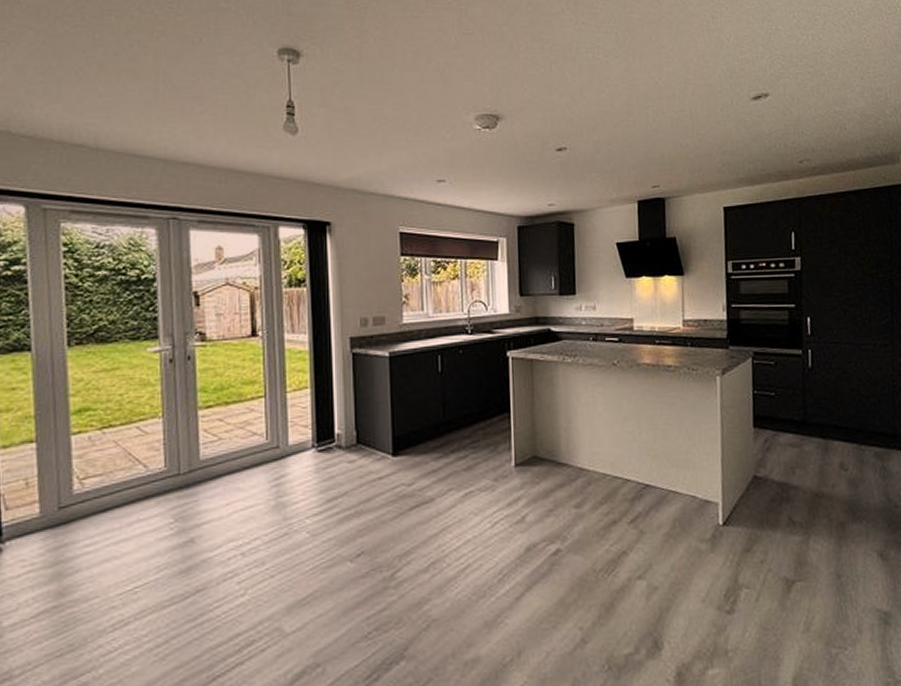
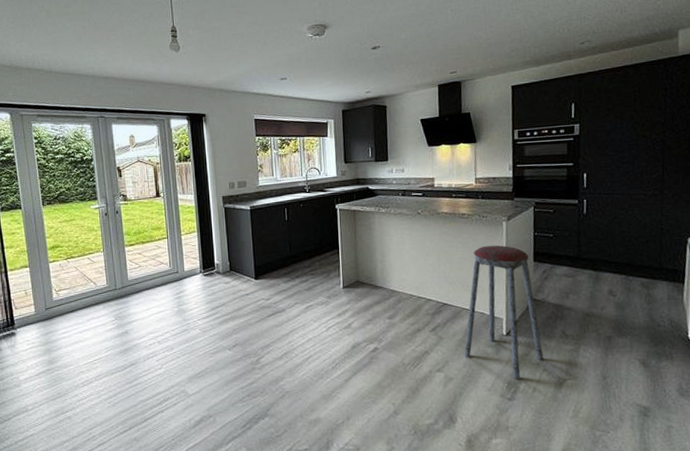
music stool: none [671,406,768,584] -> present [464,245,544,379]

